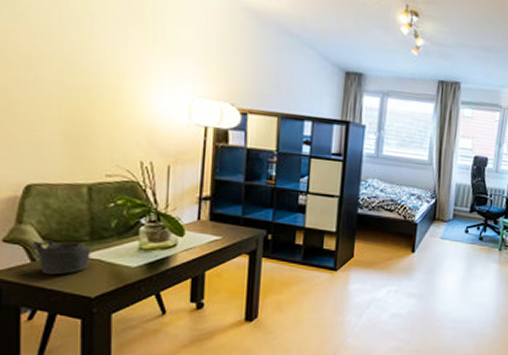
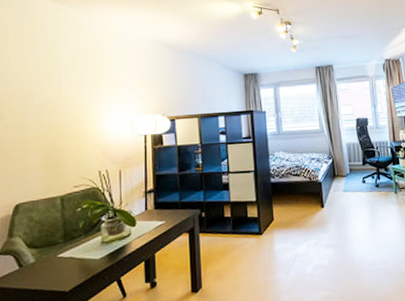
teapot: present [32,240,91,275] -> none [20,245,65,277]

